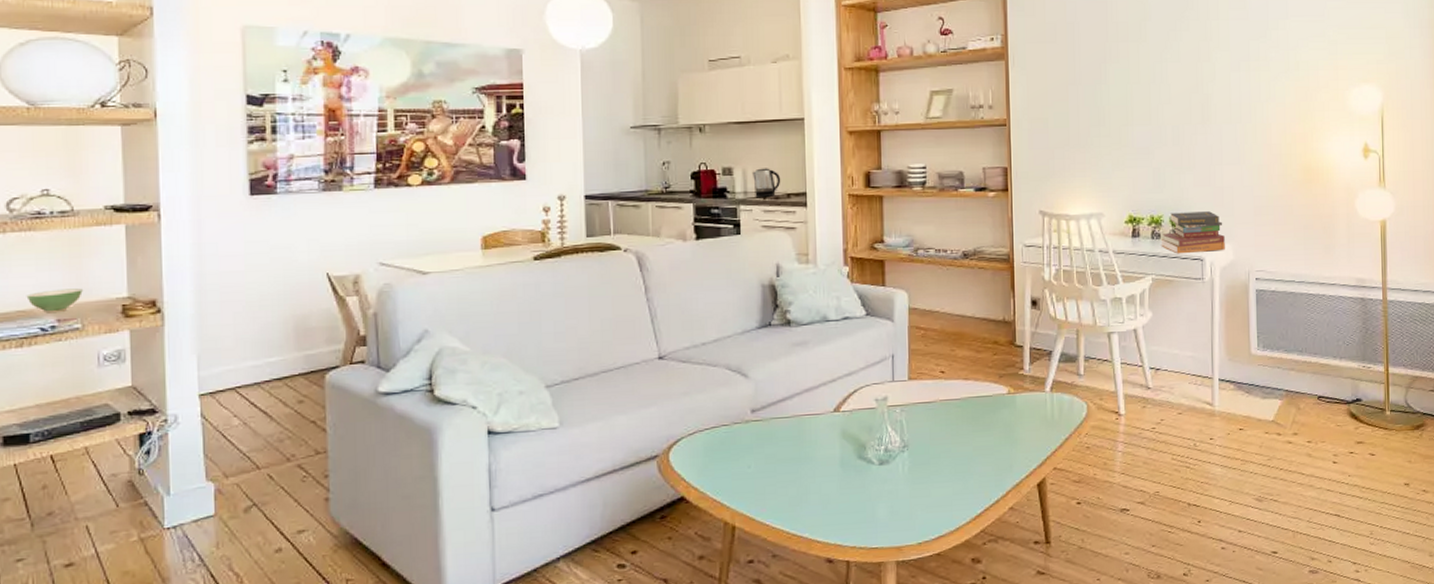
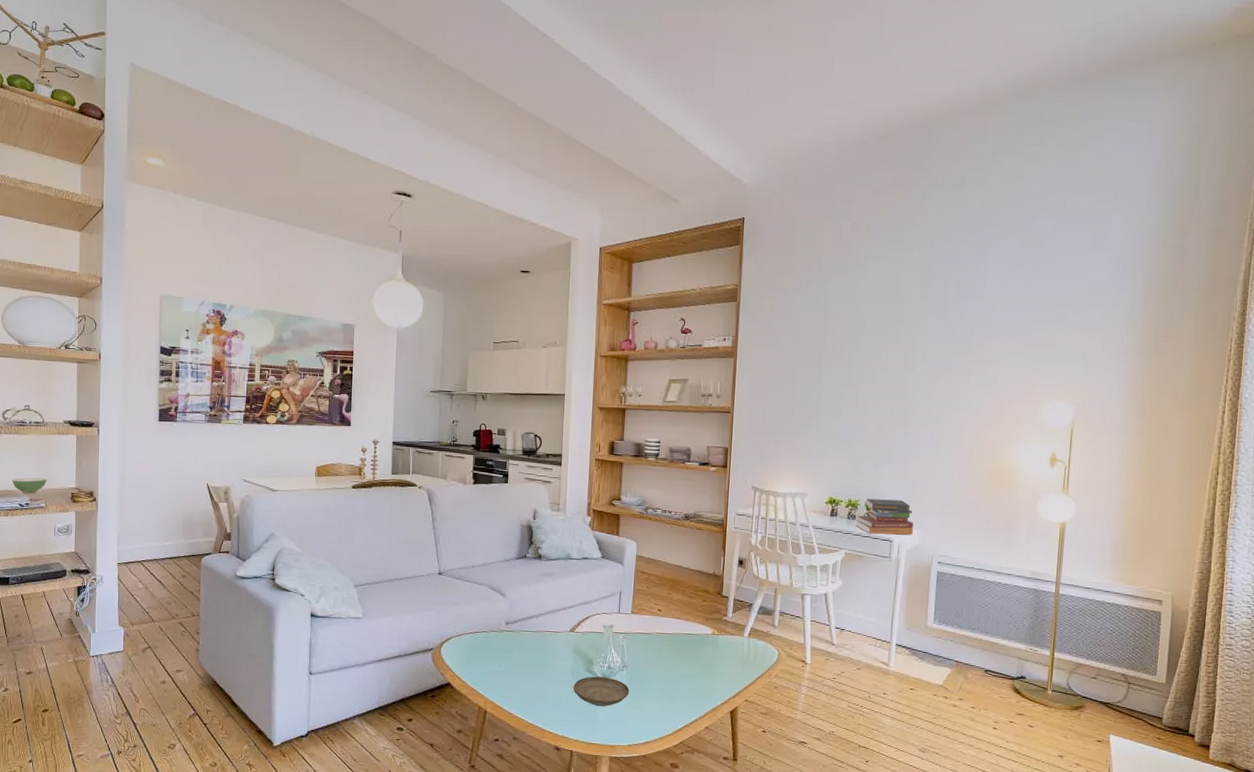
decorative bowl: none [843,462,914,501] -> present [573,676,630,707]

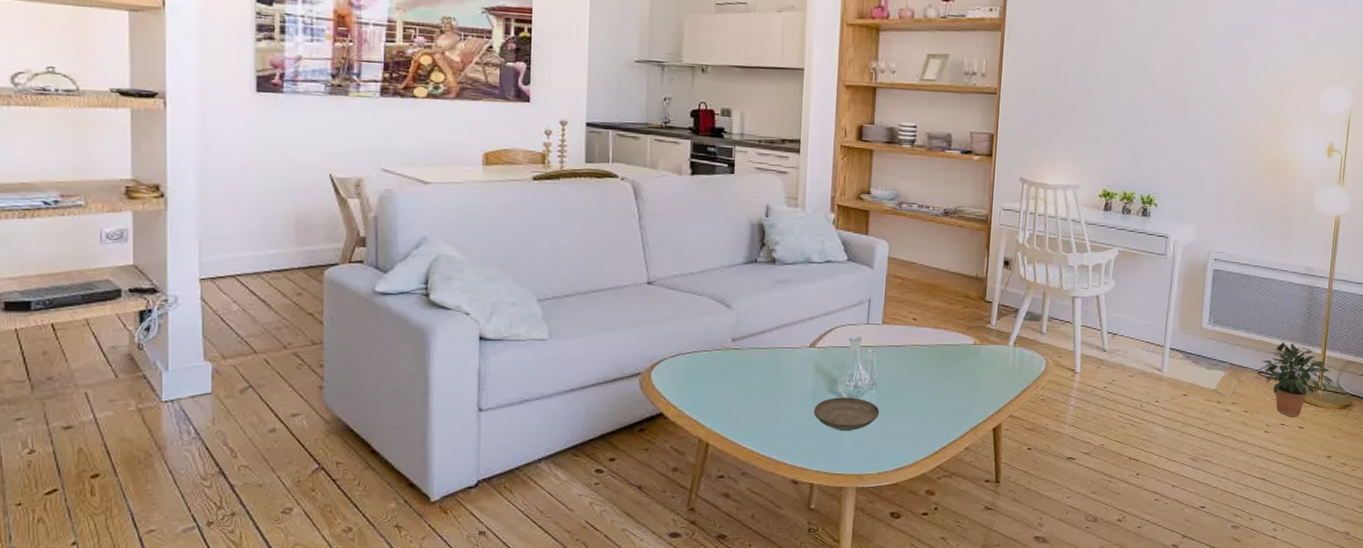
bowl: present [12,477,48,495] -> none [29,165,88,189]
kettle: present [520,431,543,456] -> none [749,112,777,141]
books: present [855,498,913,535] -> none [1130,191,1190,231]
potted plant: none [984,640,1064,716] -> present [1257,340,1334,417]

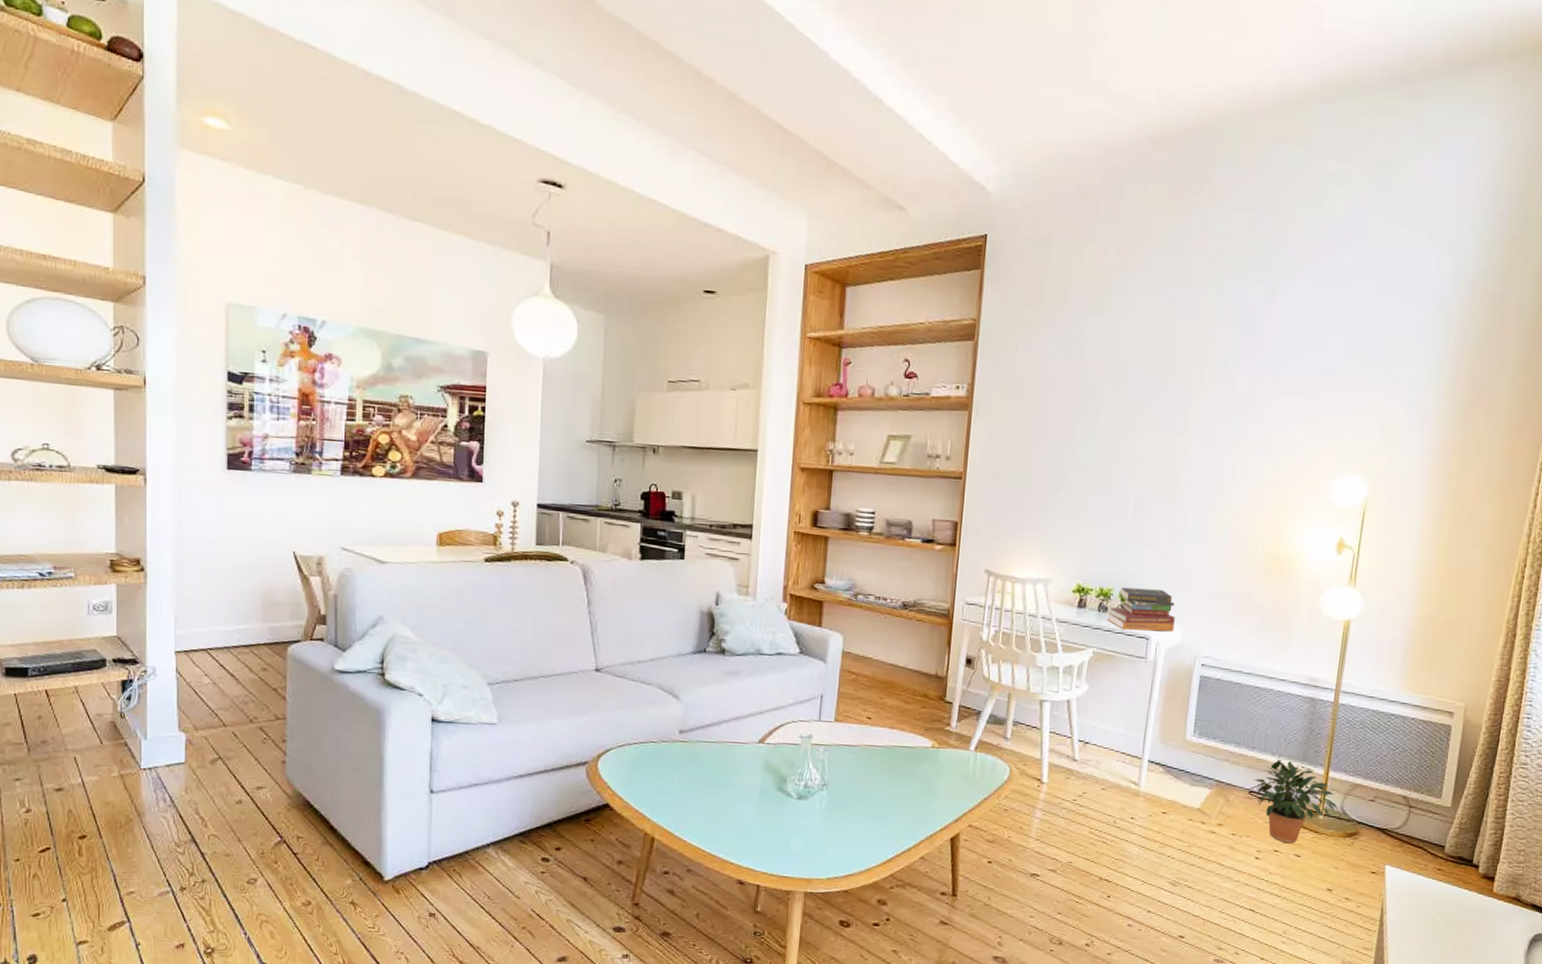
decorative bowl: present [813,397,880,432] -> none [761,796,831,833]
books: none [1130,191,1190,231] -> present [1107,587,1175,632]

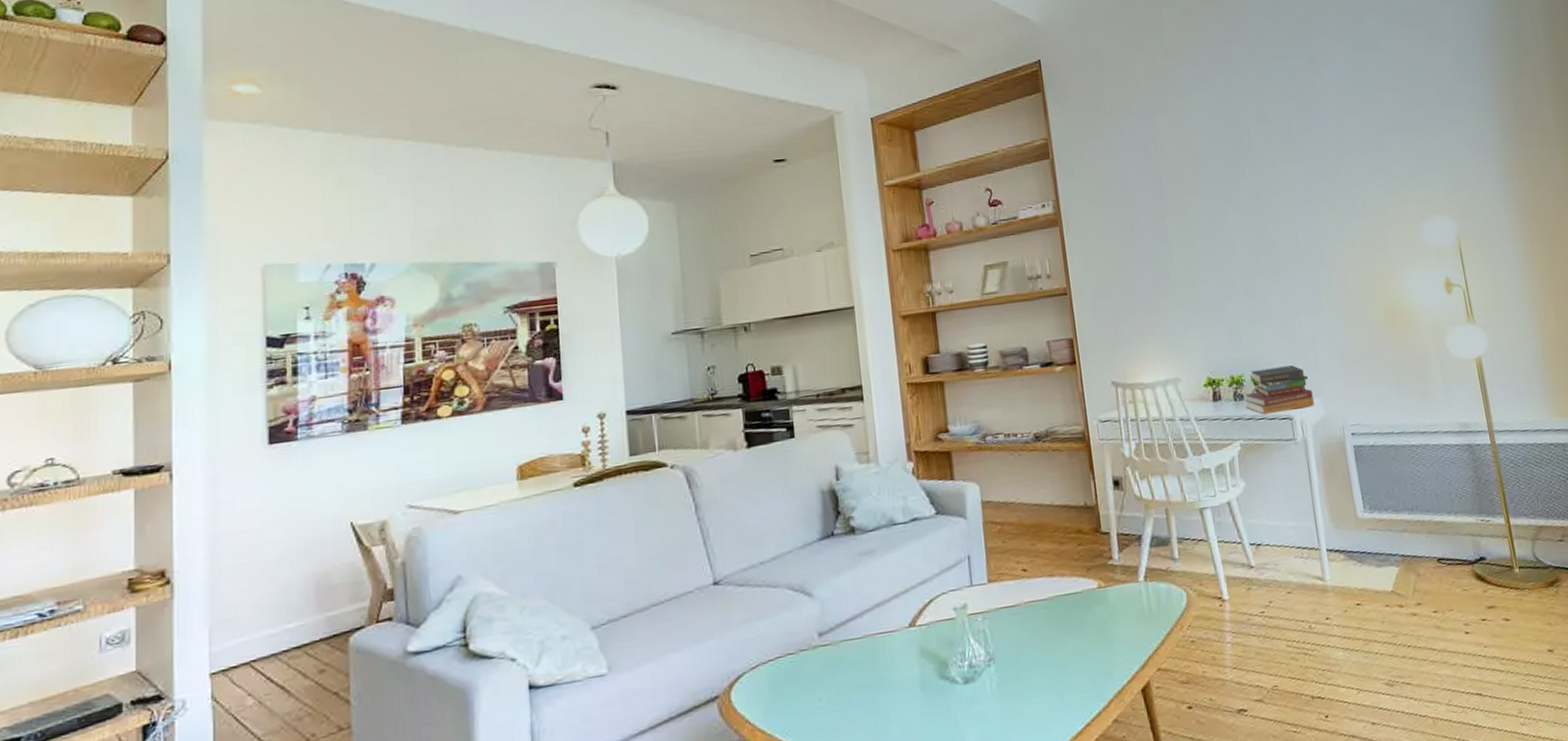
potted plant: present [1248,757,1338,844] -> none [1435,516,1530,608]

